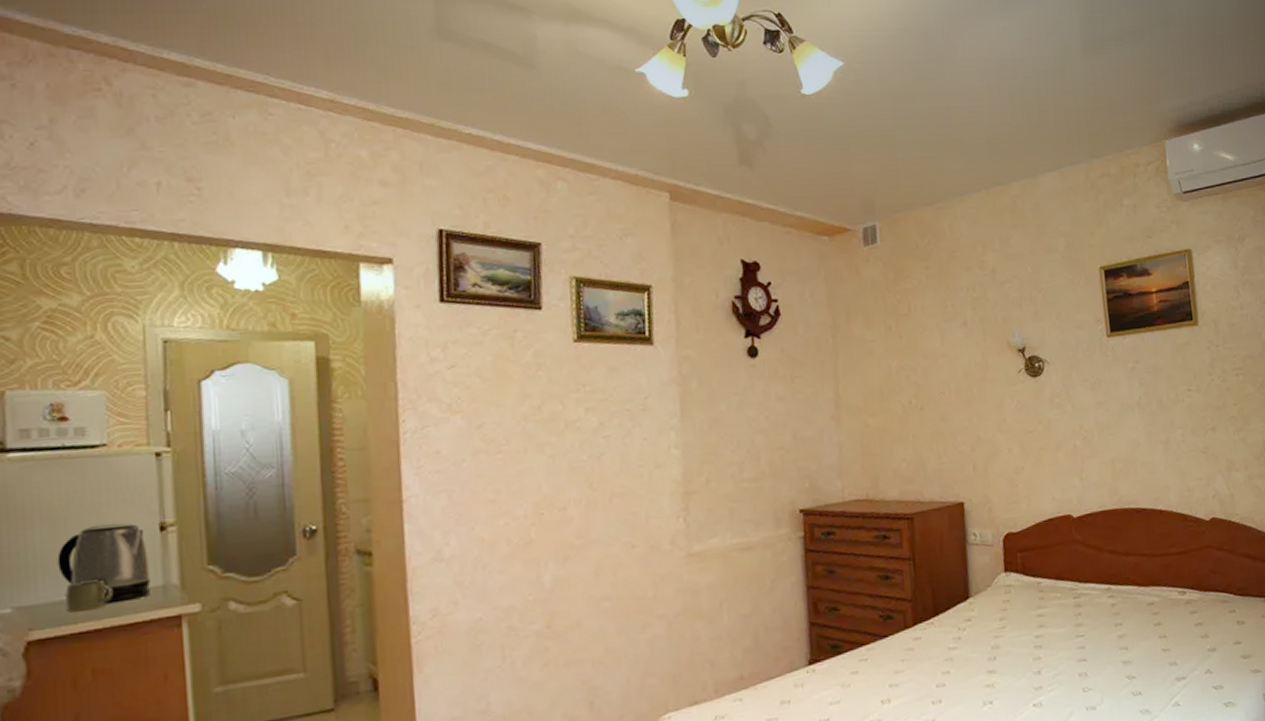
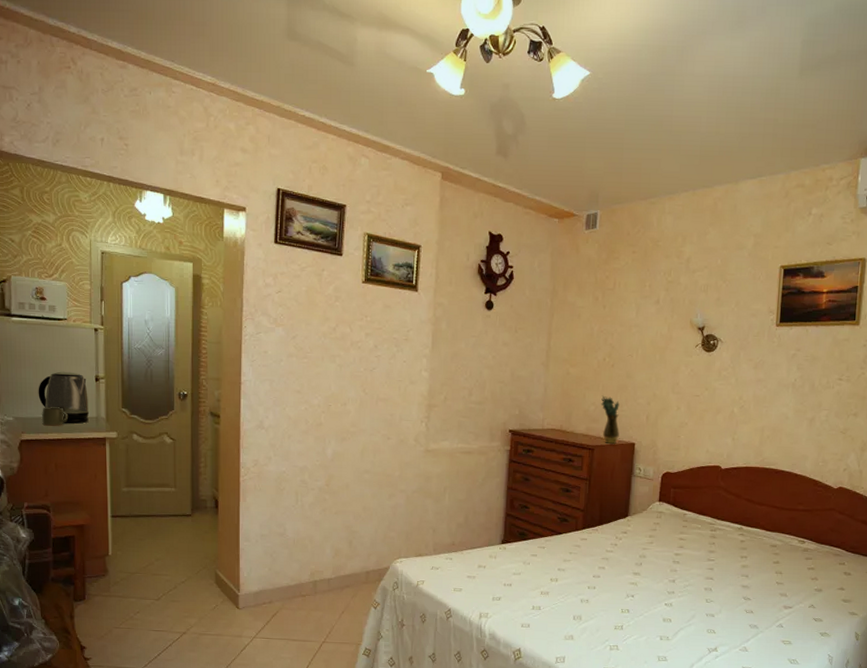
vase: none [913,447,943,508] -> present [601,395,620,444]

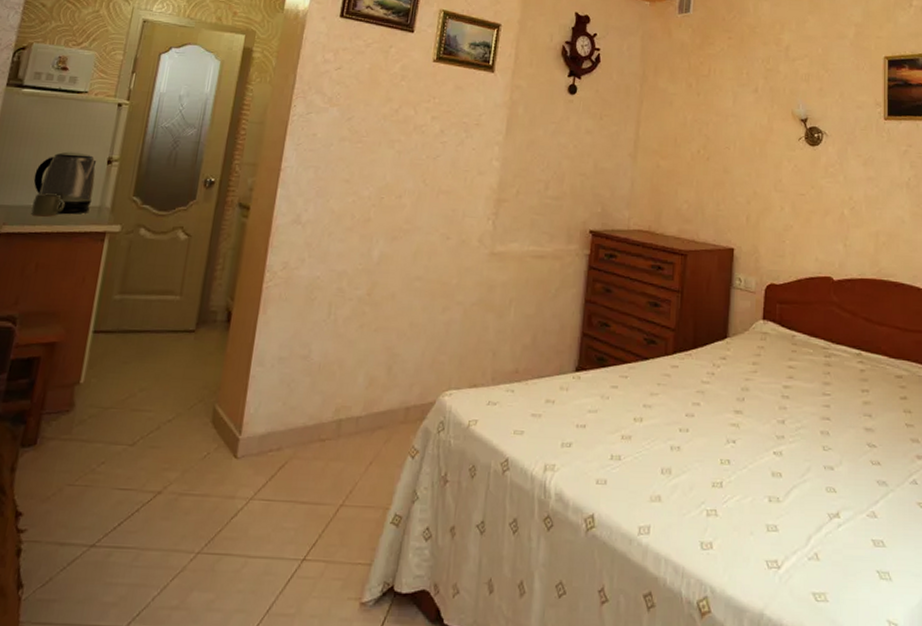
vase: present [601,395,620,444] -> none [695,192,716,249]

